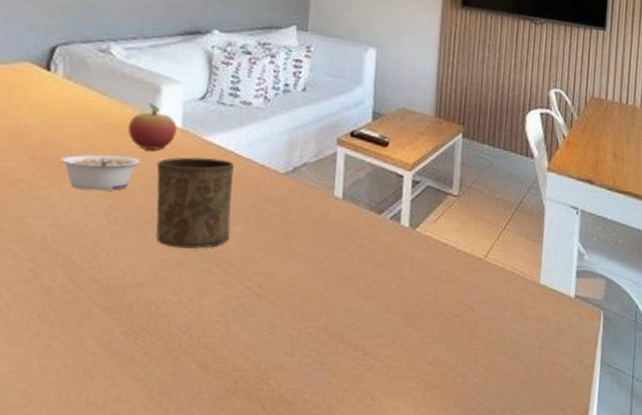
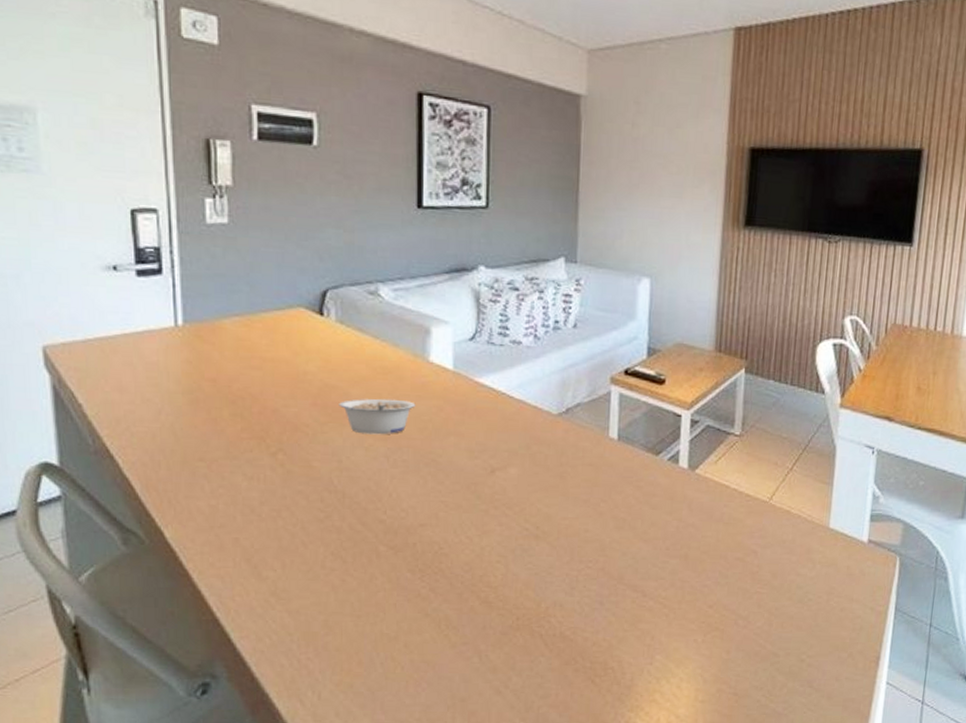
fruit: present [127,103,177,151] -> none [401,345,448,394]
cup: present [156,157,234,250] -> none [431,399,506,492]

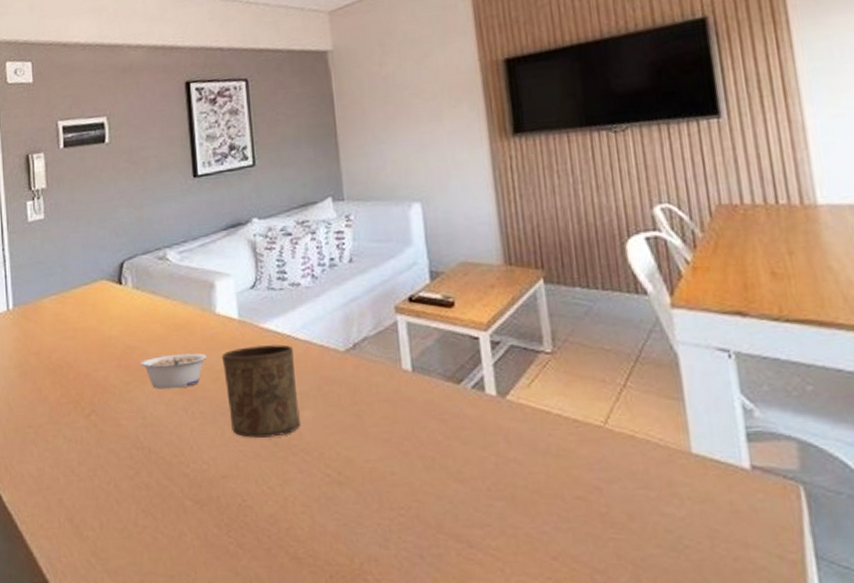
cup: none [431,399,506,492] -> present [221,344,300,439]

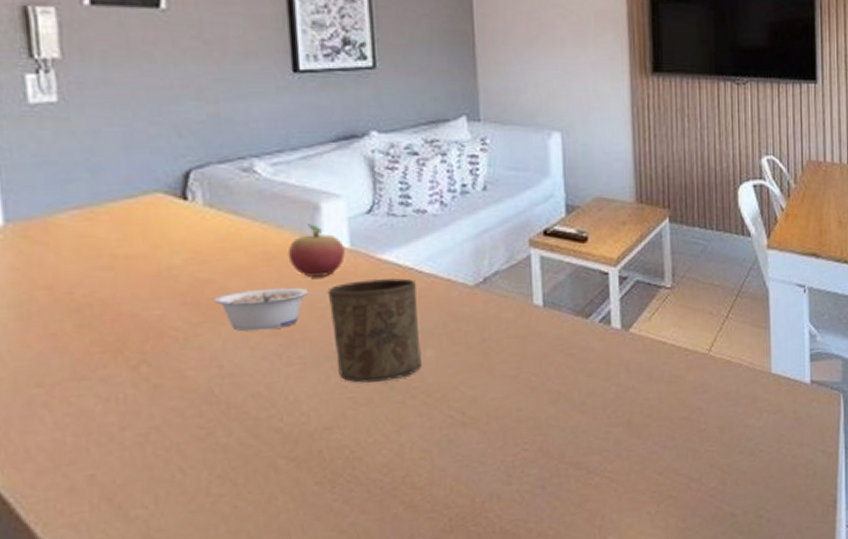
fruit: none [191,299,235,345] -> present [287,224,345,278]

